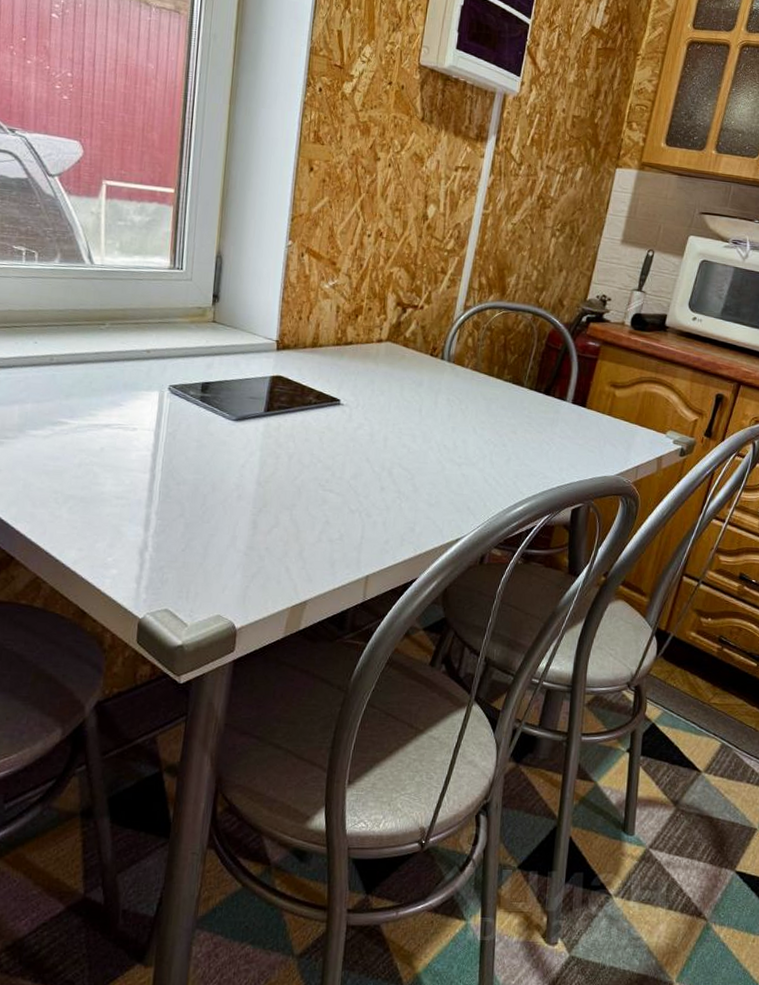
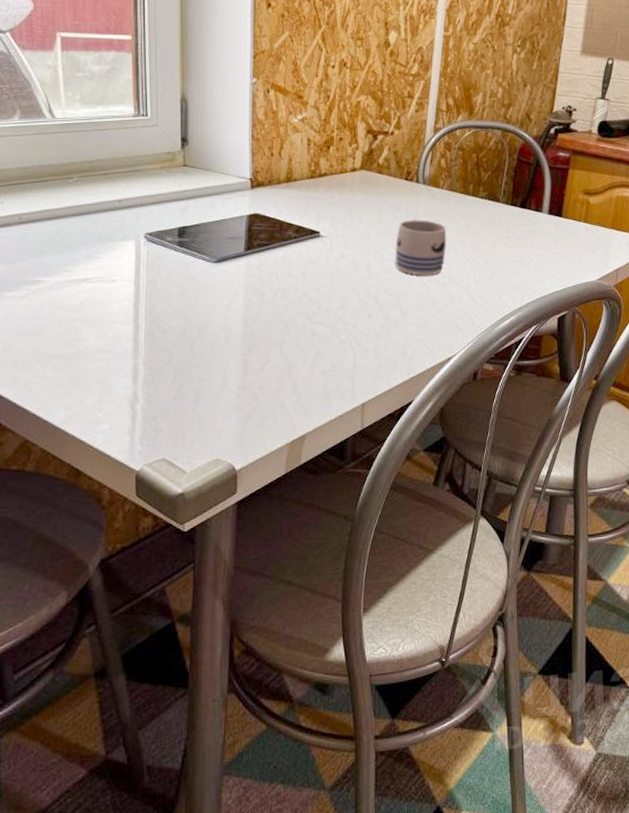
mug: none [413,395,467,454] -> present [395,219,446,276]

